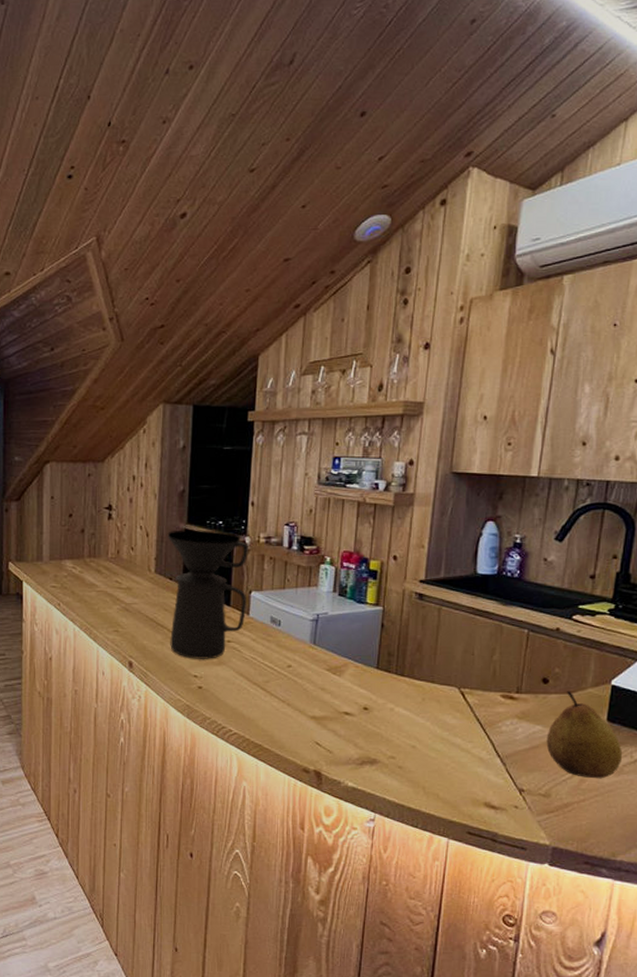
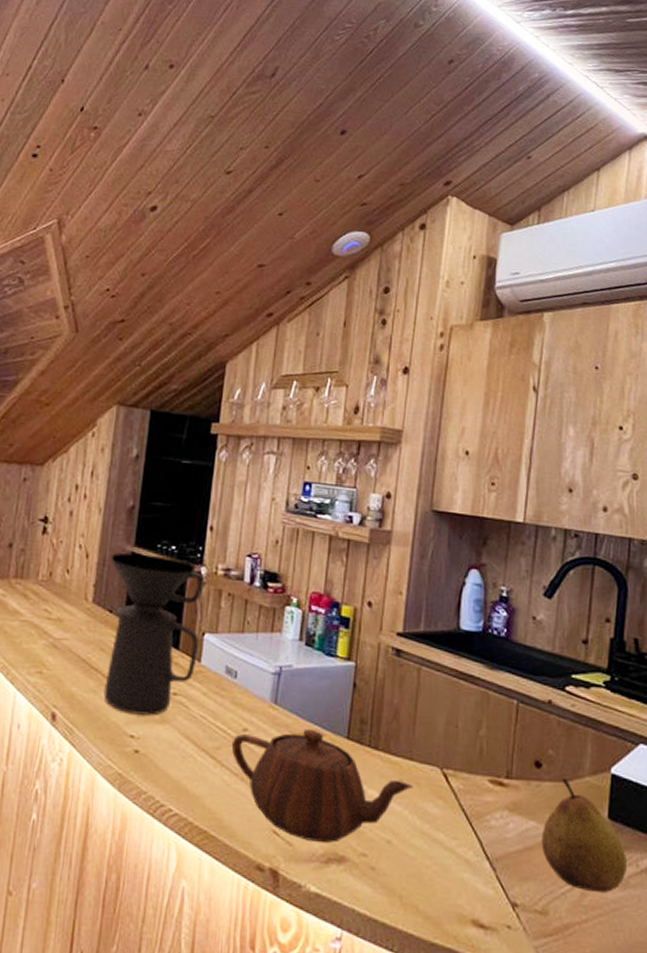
teapot: none [278,662,435,750] -> present [231,728,414,844]

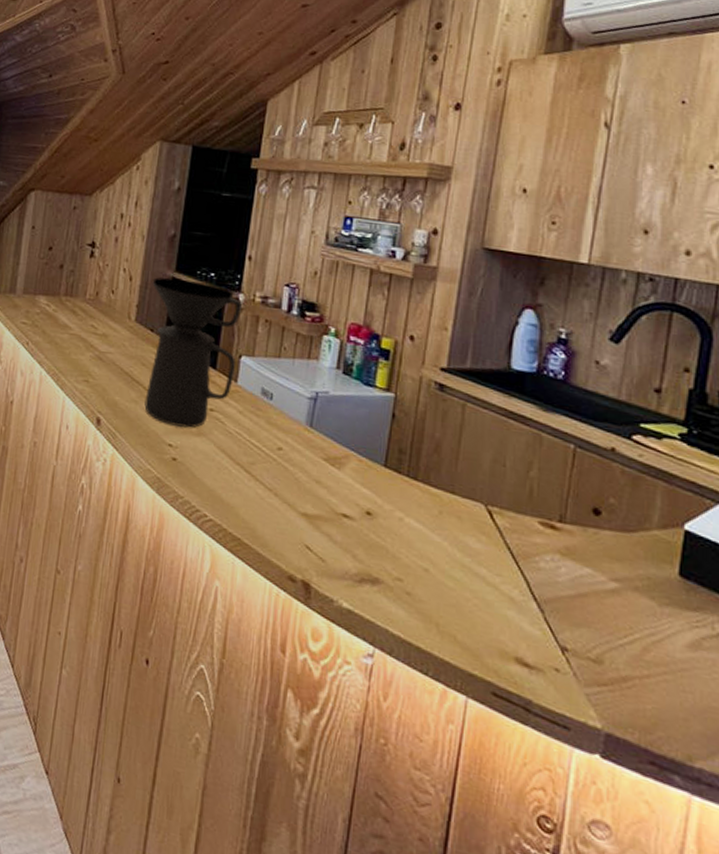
teapot: present [231,728,414,844] -> none [266,452,454,564]
fruit: present [541,777,628,893] -> none [597,528,701,652]

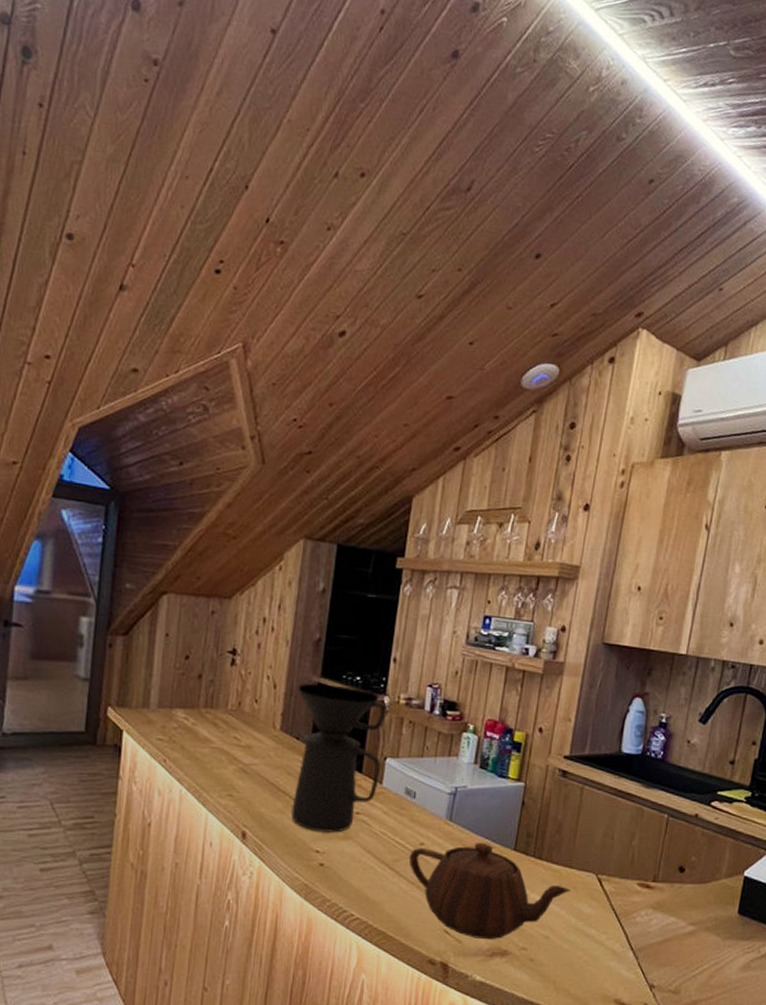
teapot: none [266,452,454,564] -> present [409,842,571,940]

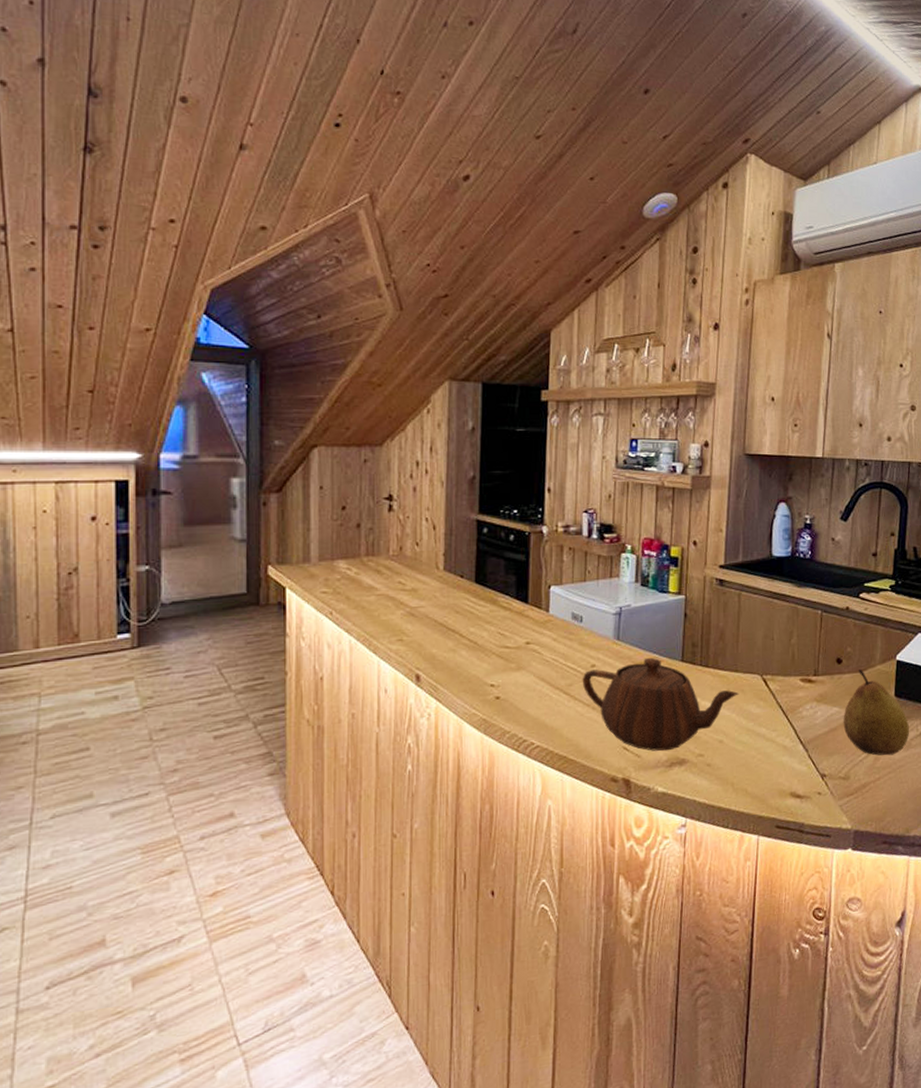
coffee maker: present [291,683,387,833] -> none [457,520,546,666]
fruit: none [679,880,751,975] -> present [843,668,910,756]

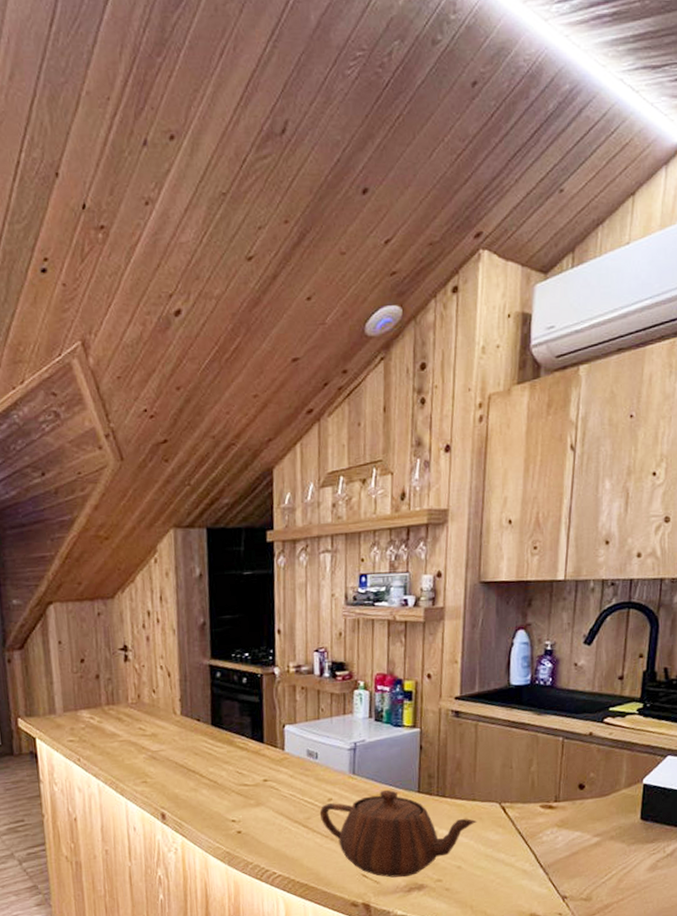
fruit: present [843,668,910,756] -> none [585,793,656,877]

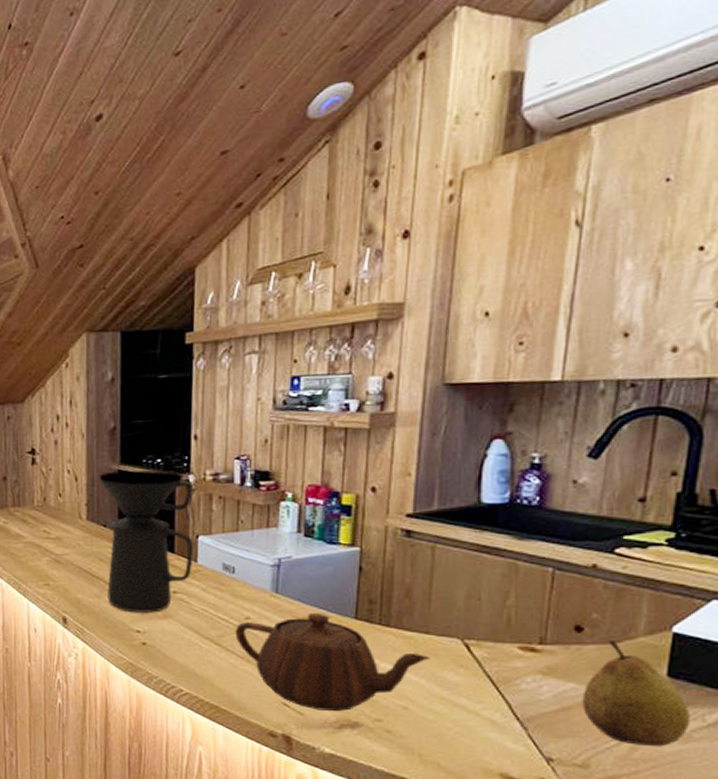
coffee maker: none [190,664,281,803] -> present [98,470,193,613]
fruit: none [585,793,656,877] -> present [582,639,691,747]

